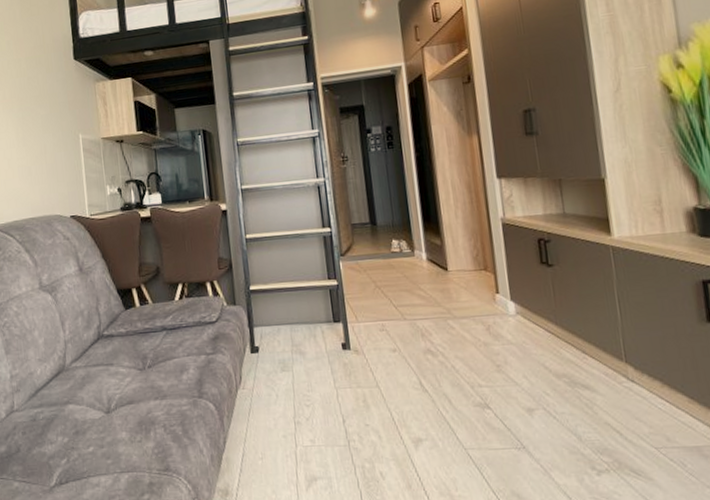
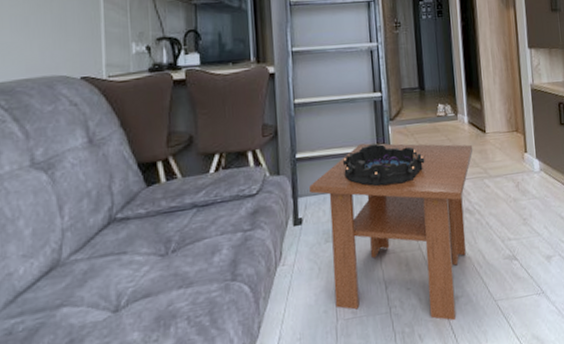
coffee table: none [264,278,434,463] -> present [309,143,473,321]
decorative bowl: none [294,278,380,321] -> present [342,143,425,187]

